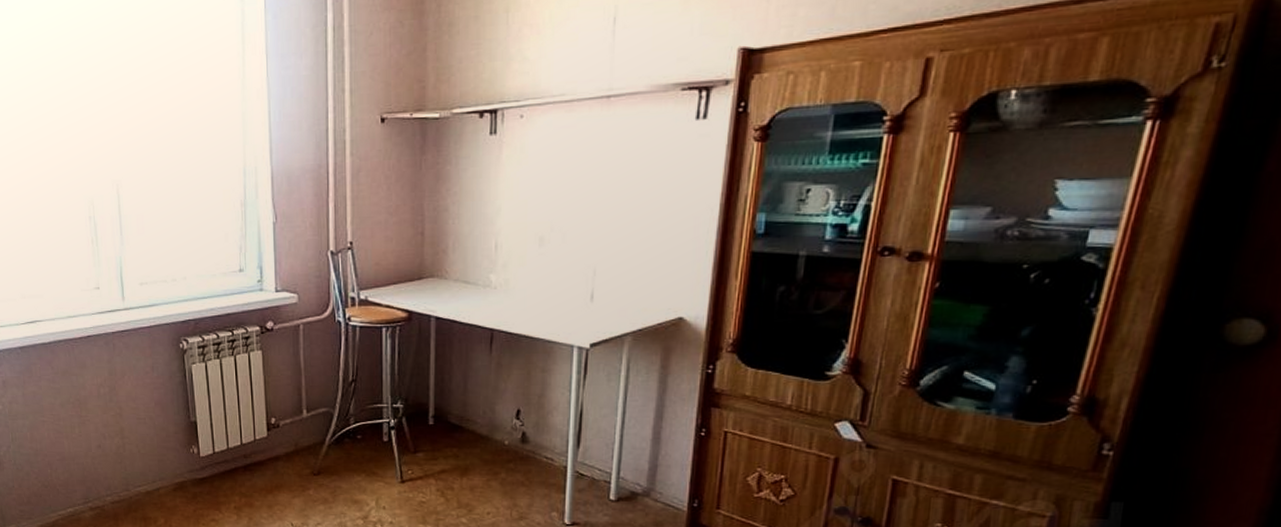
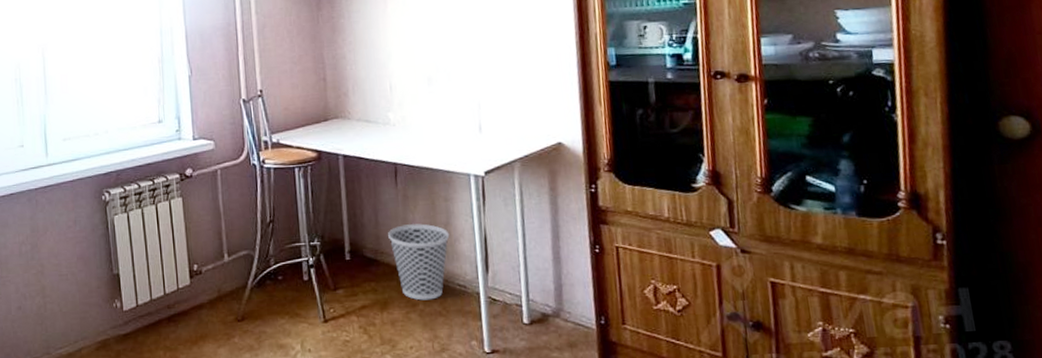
wastebasket: none [476,393,543,470] -> present [388,223,450,301]

